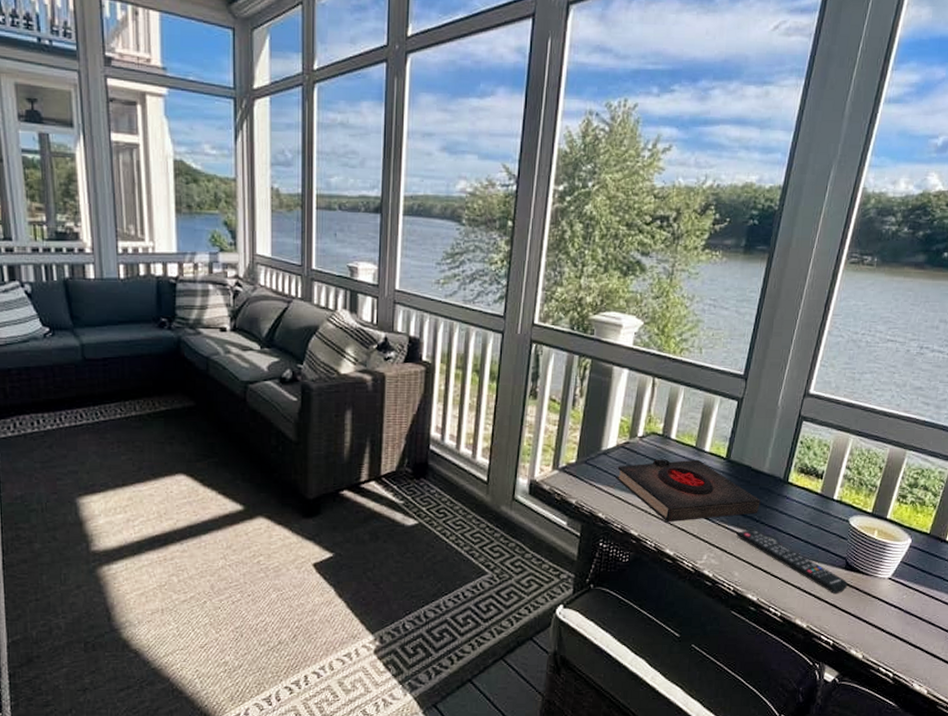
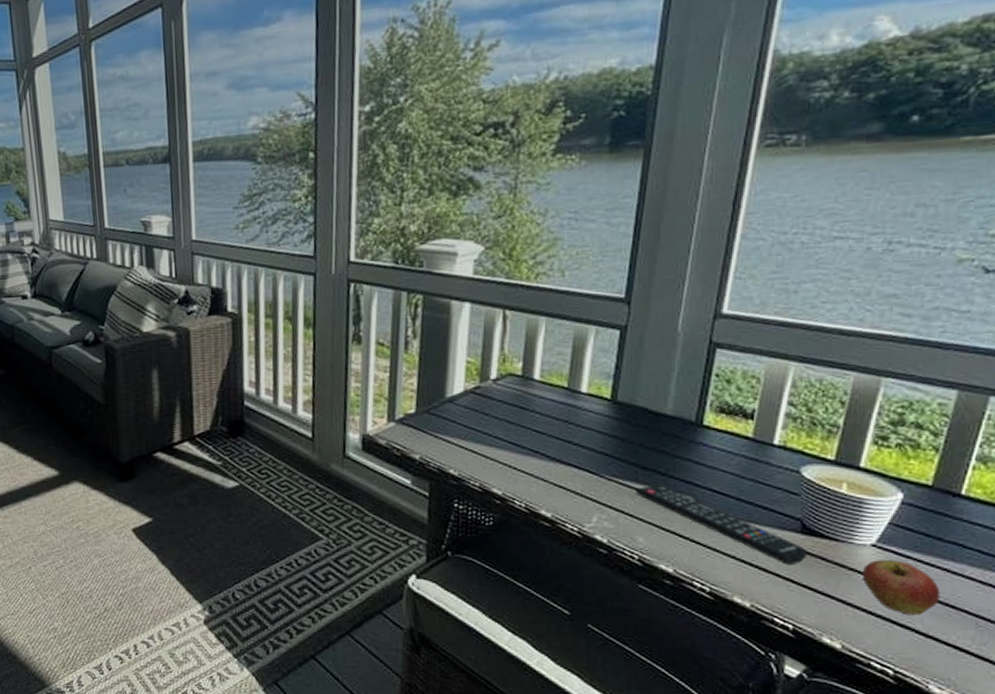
book: present [615,459,761,523] -> none [467,402,665,479]
fruit: none [880,590,927,631] -> present [861,560,940,615]

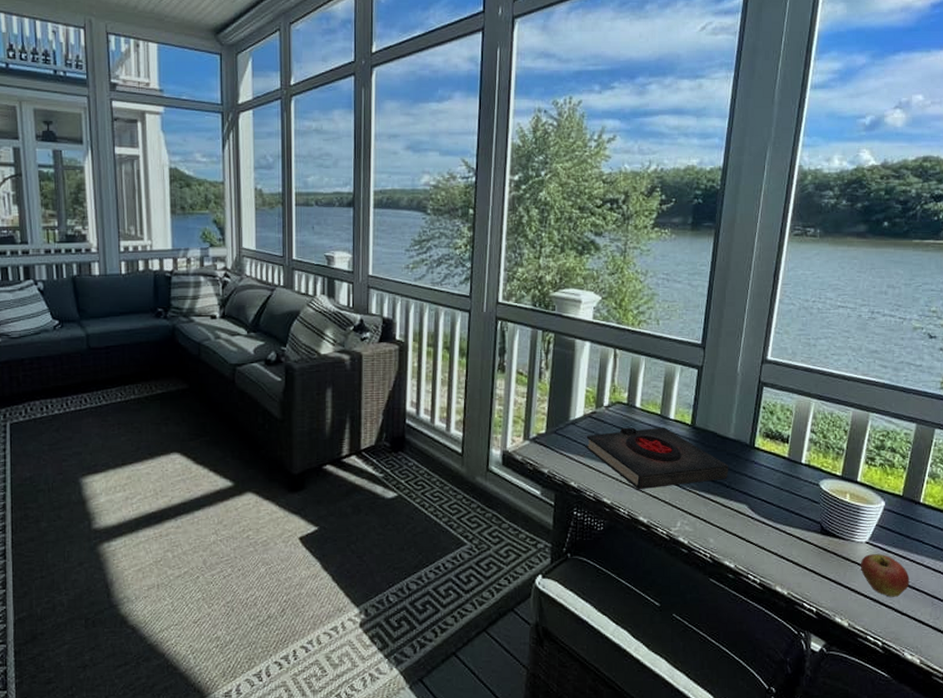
book: none [467,402,665,479] -> present [585,427,729,490]
remote control: present [635,484,808,566] -> none [708,494,825,560]

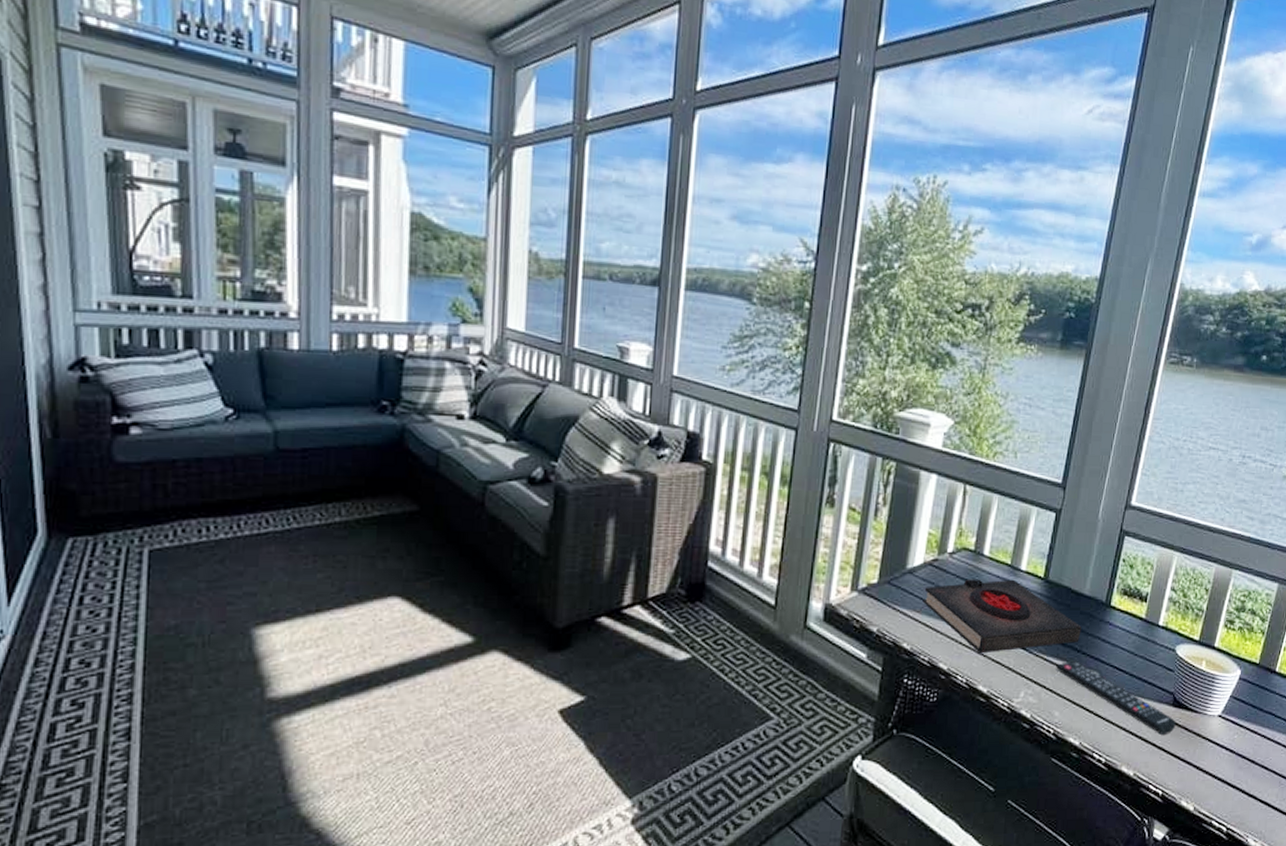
remote control: none [708,494,825,560] -> present [1056,660,1176,736]
fruit: present [860,554,910,597] -> none [1210,728,1259,777]

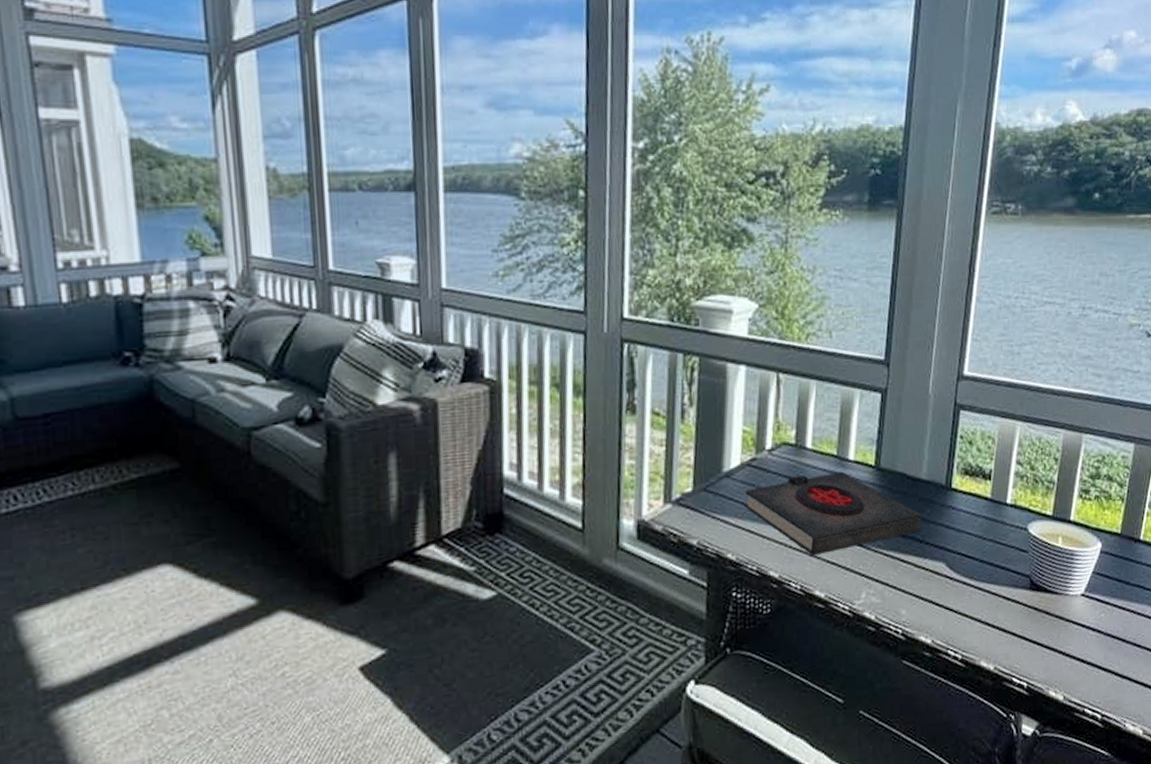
remote control: present [1056,660,1176,736] -> none [898,552,1036,623]

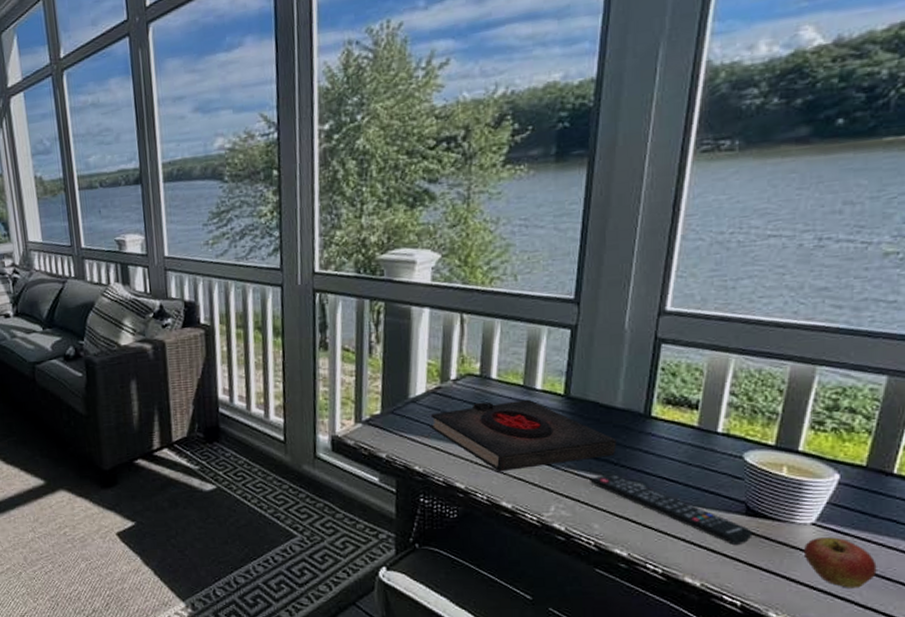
remote control: none [898,552,1036,623] -> present [590,473,752,546]
fruit: none [1075,607,1130,659] -> present [803,537,877,588]

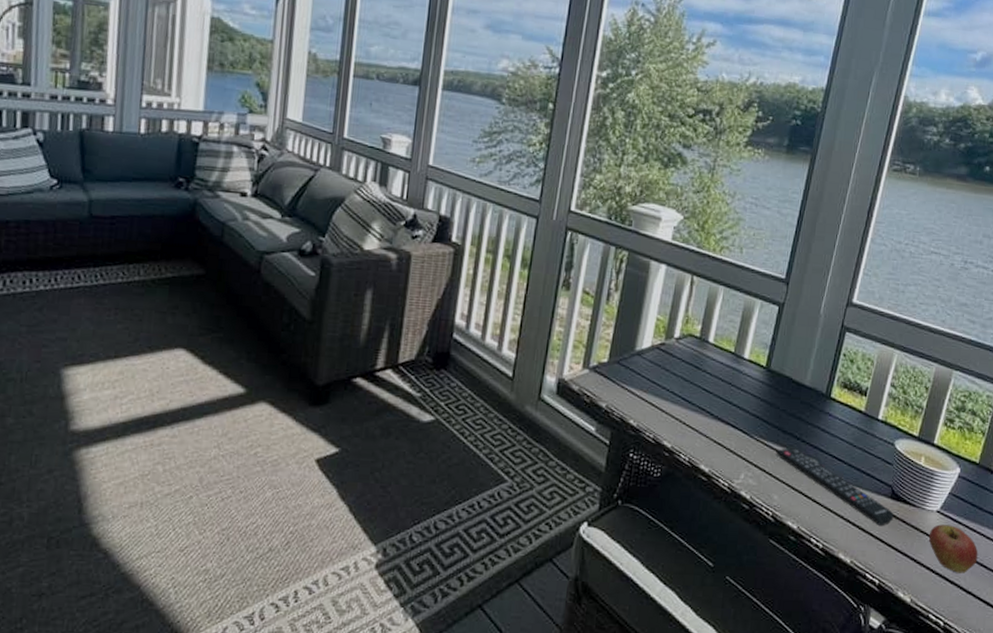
book: present [430,399,617,472] -> none [649,363,802,435]

